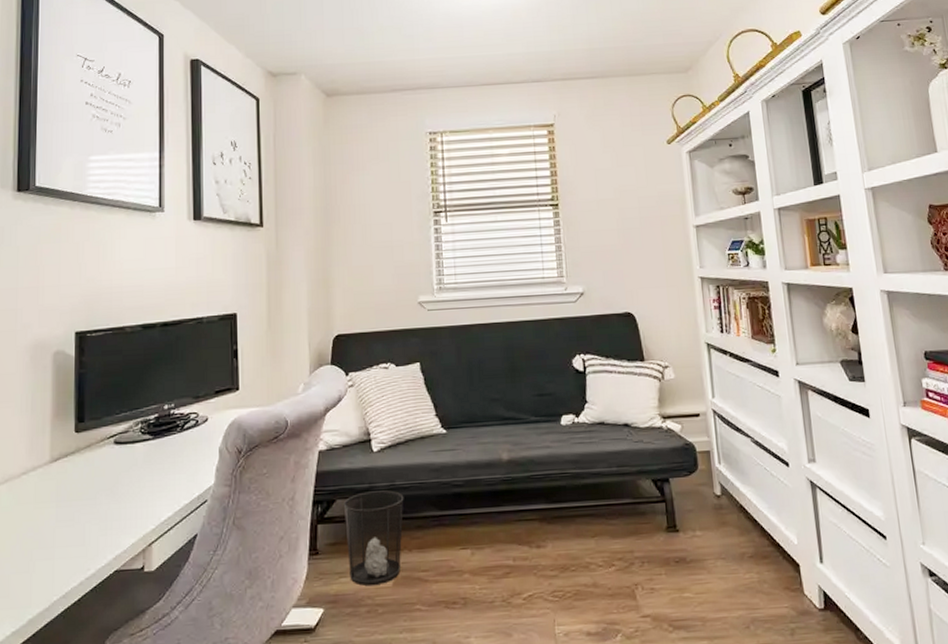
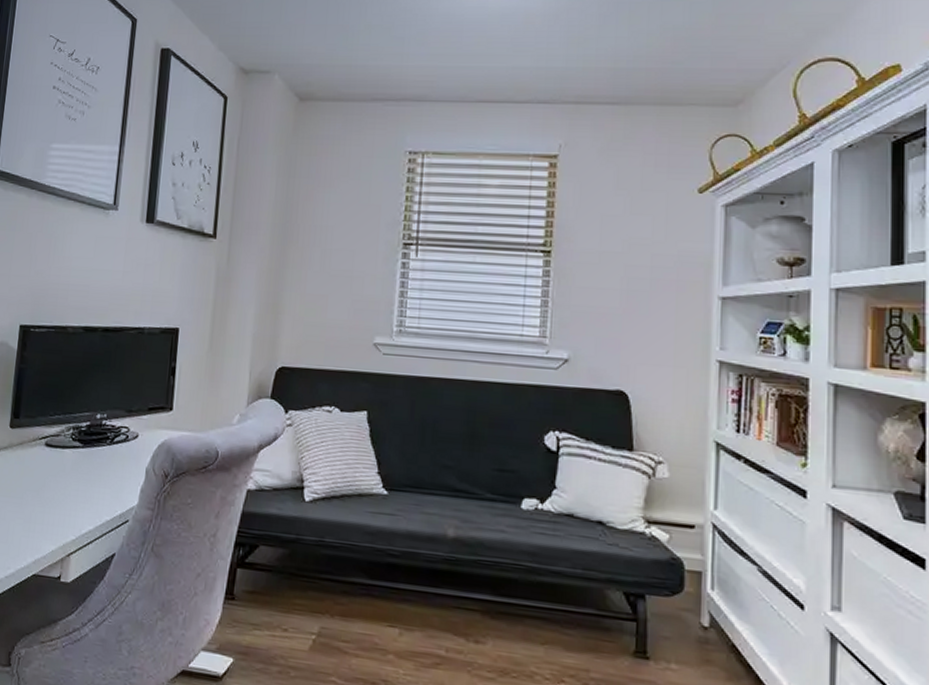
waste bin: present [343,490,404,586] -> none [264,543,332,646]

